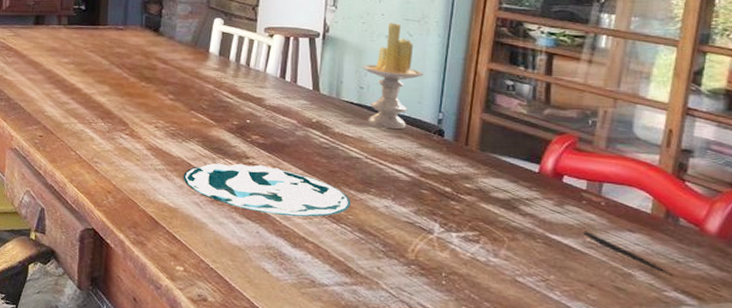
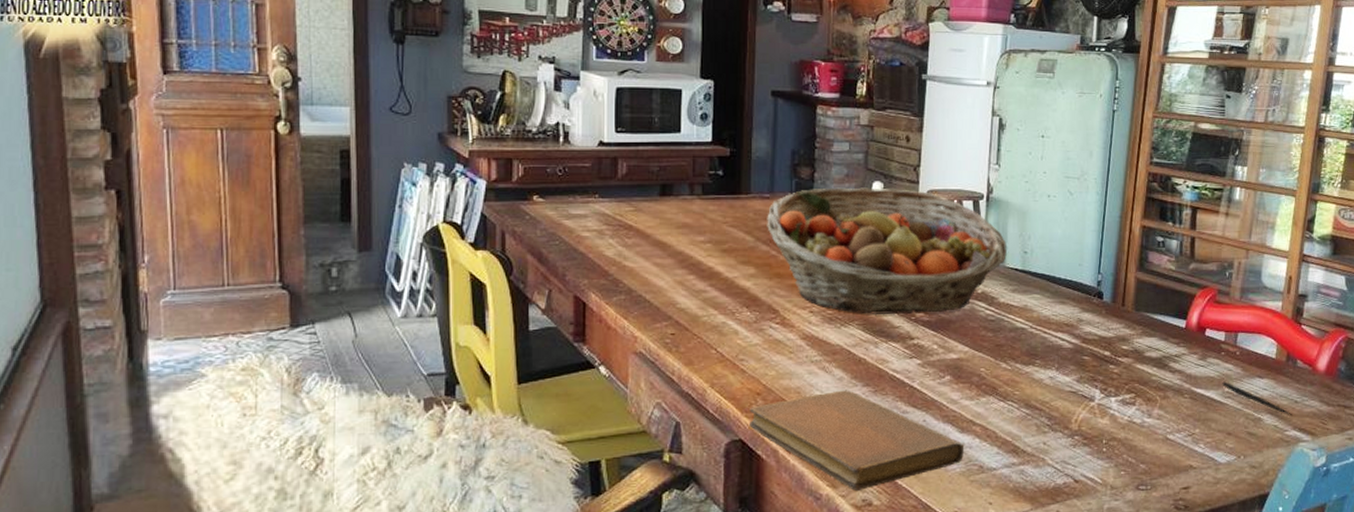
notebook: none [101,196,297,287] -> present [749,390,965,491]
fruit basket: none [120,22,342,136] -> present [767,187,1007,315]
plate: present [183,163,351,217] -> none [842,345,1017,399]
candle: present [363,23,424,129] -> none [1026,181,1084,294]

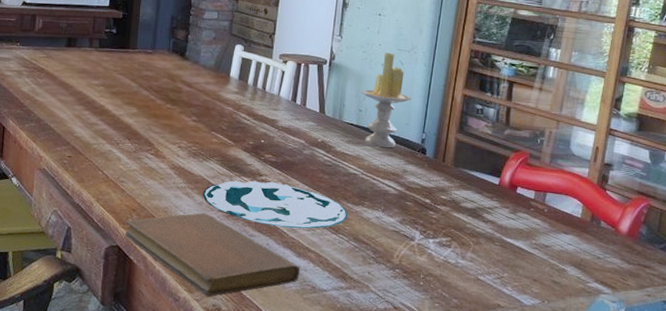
fruit basket: present [767,187,1007,315] -> none [148,48,344,155]
plate: none [842,345,1017,399] -> present [202,180,348,229]
candle: none [1026,181,1084,294] -> present [362,52,412,148]
pen: present [1222,381,1292,416] -> none [530,234,595,270]

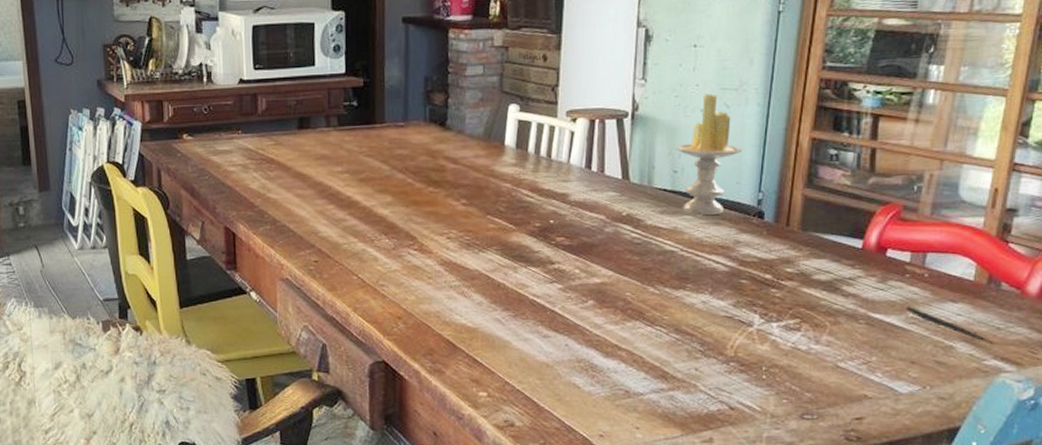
notebook: present [125,213,300,297] -> none [391,314,609,412]
plate: present [202,180,348,229] -> none [481,269,666,323]
pen: none [530,234,595,270] -> present [906,306,993,345]

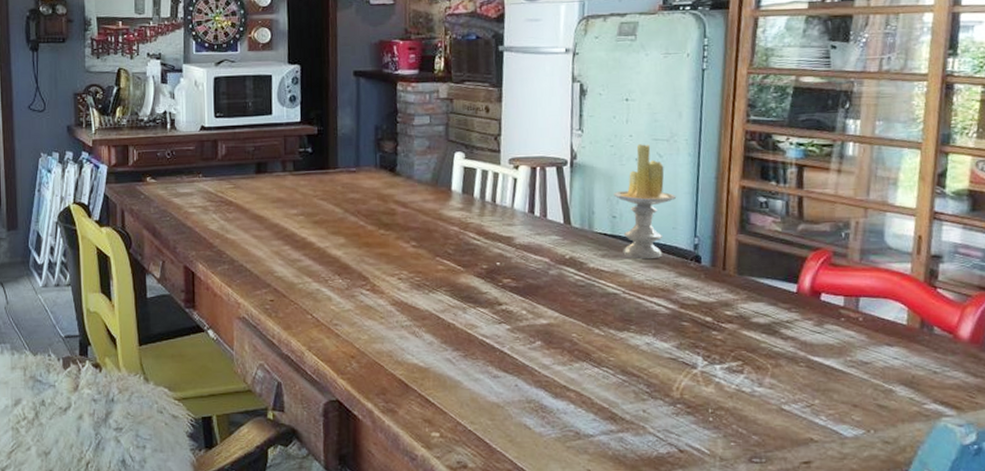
pen: present [906,306,993,345] -> none [844,349,931,388]

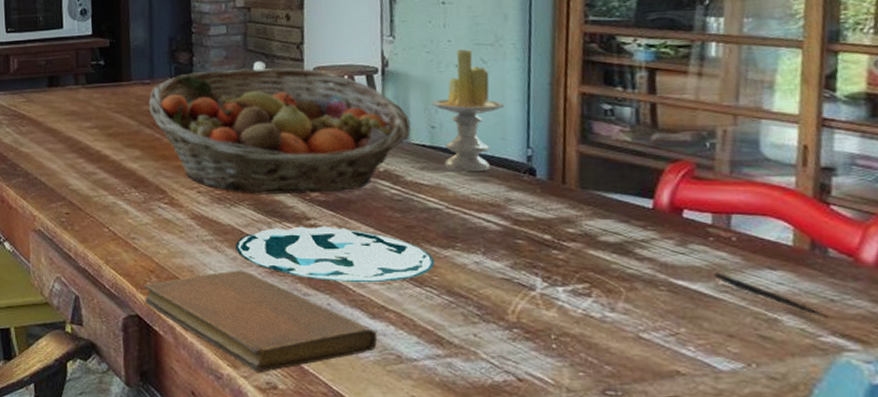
notebook: none [345,354,559,452] -> present [144,270,378,373]
fruit basket: none [354,157,594,282] -> present [149,67,411,195]
plate: none [432,310,611,364] -> present [235,225,435,282]
pen: none [844,349,931,388] -> present [714,272,828,318]

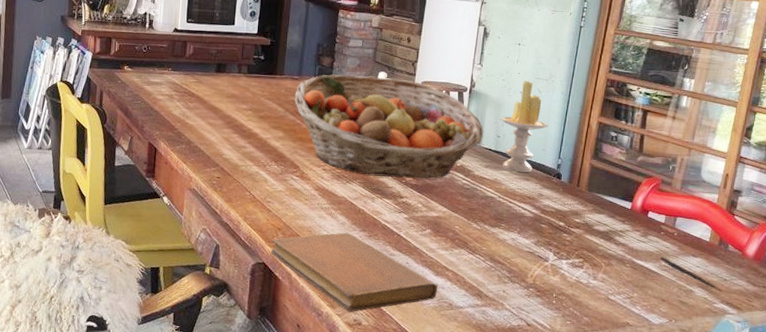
plate: present [235,225,435,282] -> none [345,202,485,249]

